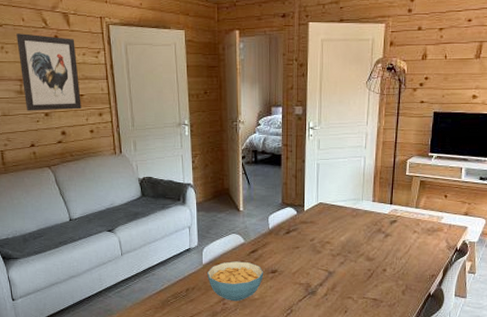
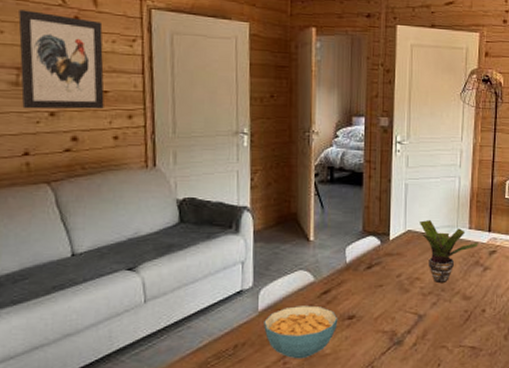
potted plant: none [330,194,381,247] -> present [420,220,478,284]

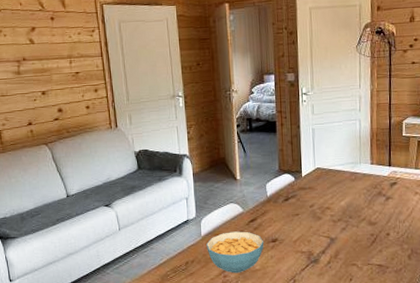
wall art: present [18,10,105,110] -> none [14,17,77,91]
potted plant: present [420,220,478,284] -> none [327,158,380,212]

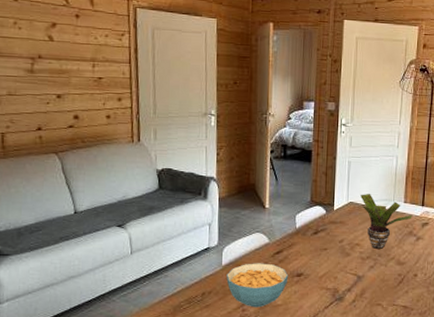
potted plant: none [327,158,380,212] -> present [360,194,412,250]

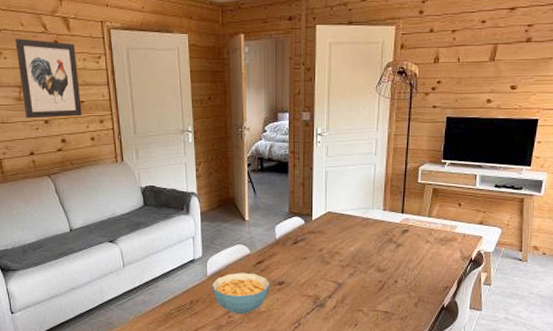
wall art: none [32,10,99,93] -> present [15,39,82,119]
potted plant: present [360,194,412,250] -> none [339,203,392,258]

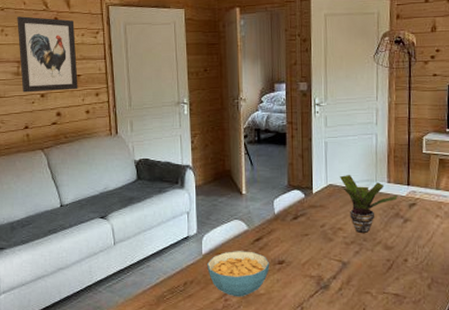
potted plant: none [339,203,392,258] -> present [340,175,398,234]

